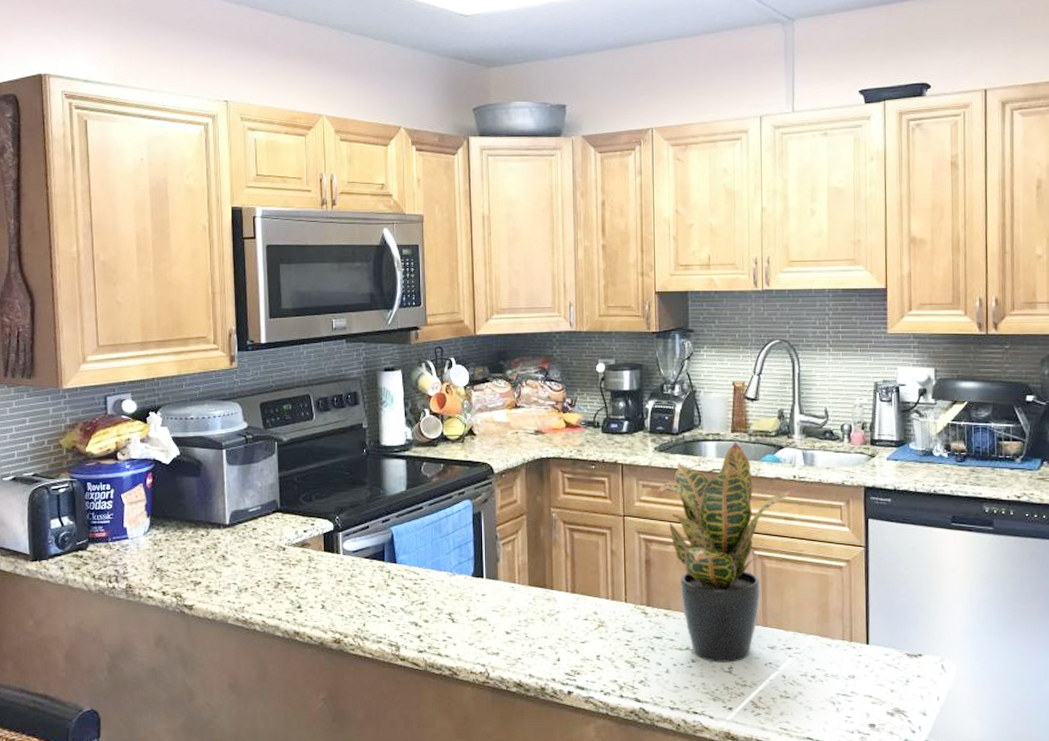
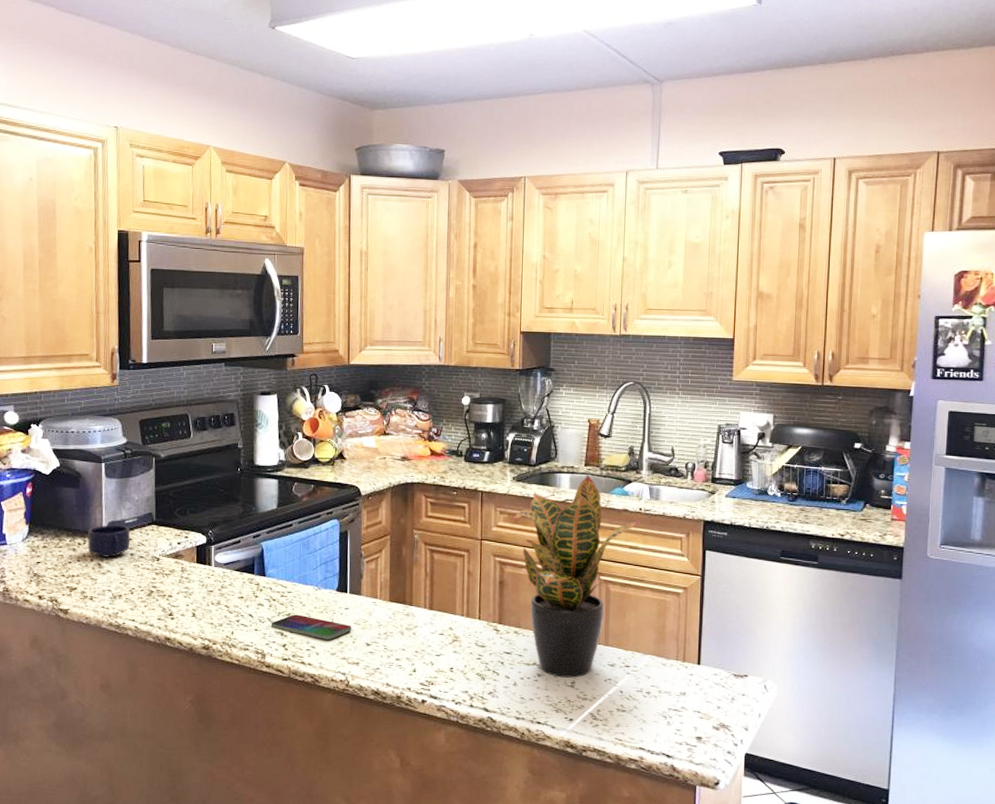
mug: none [211,514,254,549] -> present [88,525,130,557]
smartphone: none [405,603,490,629] -> present [271,614,352,640]

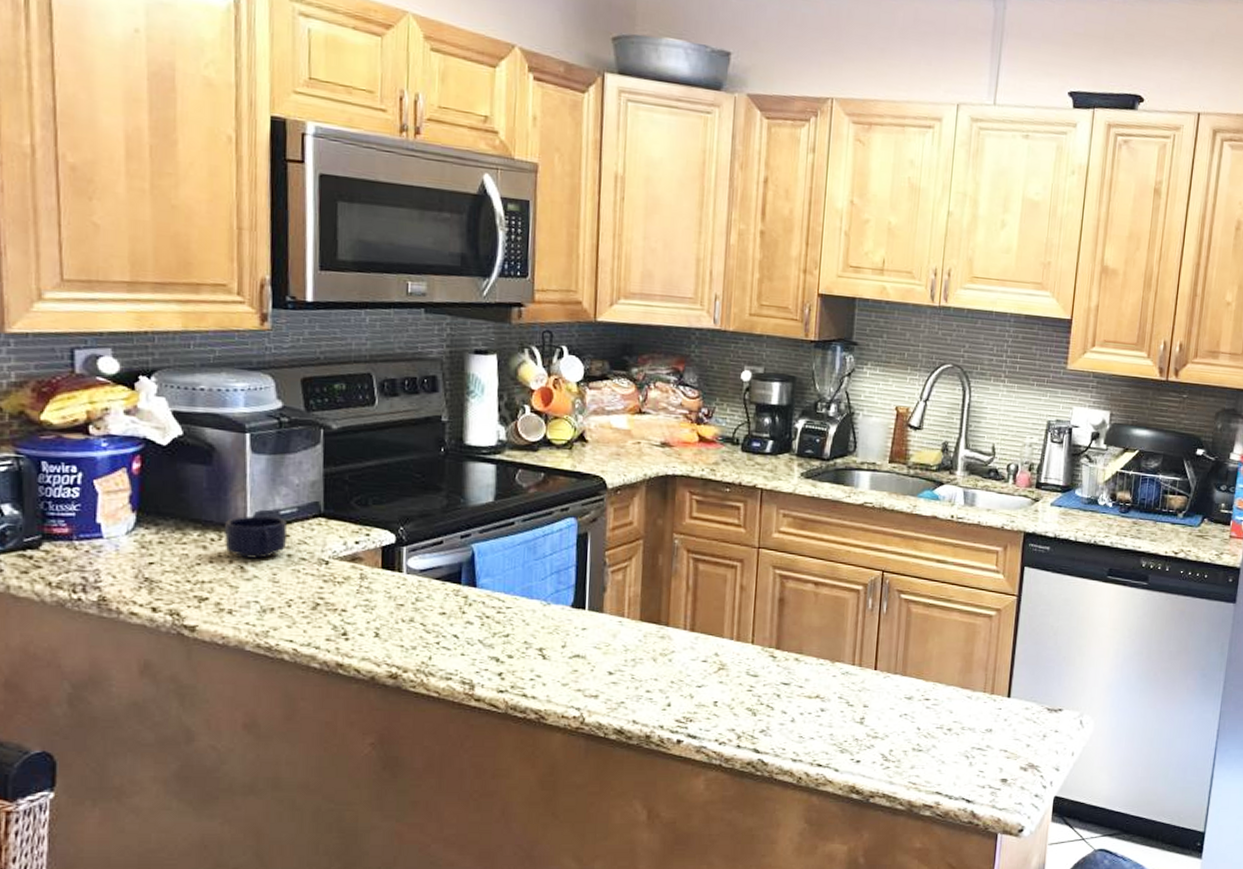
smartphone: present [271,614,352,640] -> none [483,635,590,667]
potted plant: present [510,475,640,678] -> none [796,473,951,713]

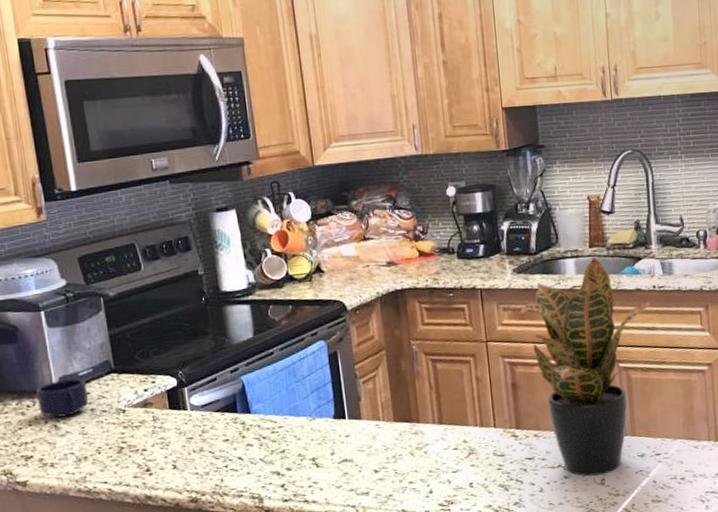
potted plant: none [796,473,951,713] -> present [516,257,655,477]

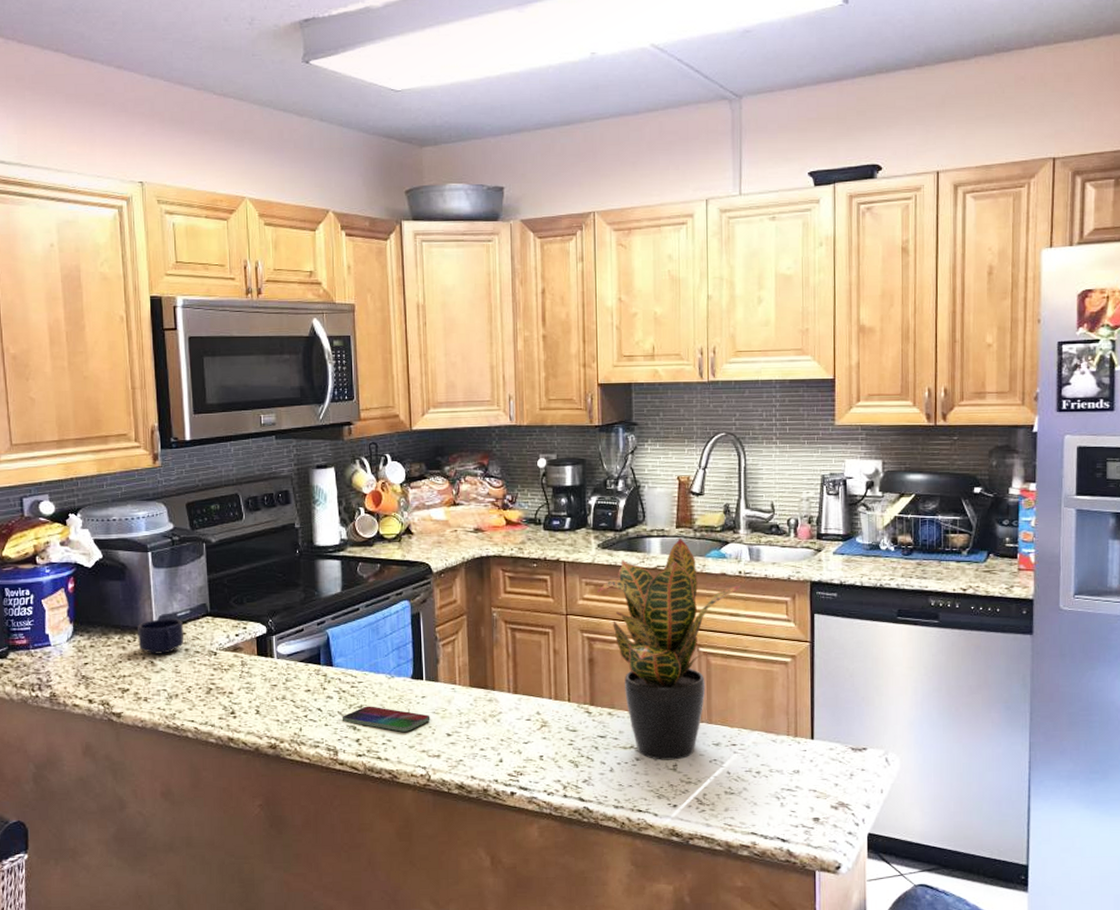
smartphone: none [265,449,356,473] -> present [343,706,430,732]

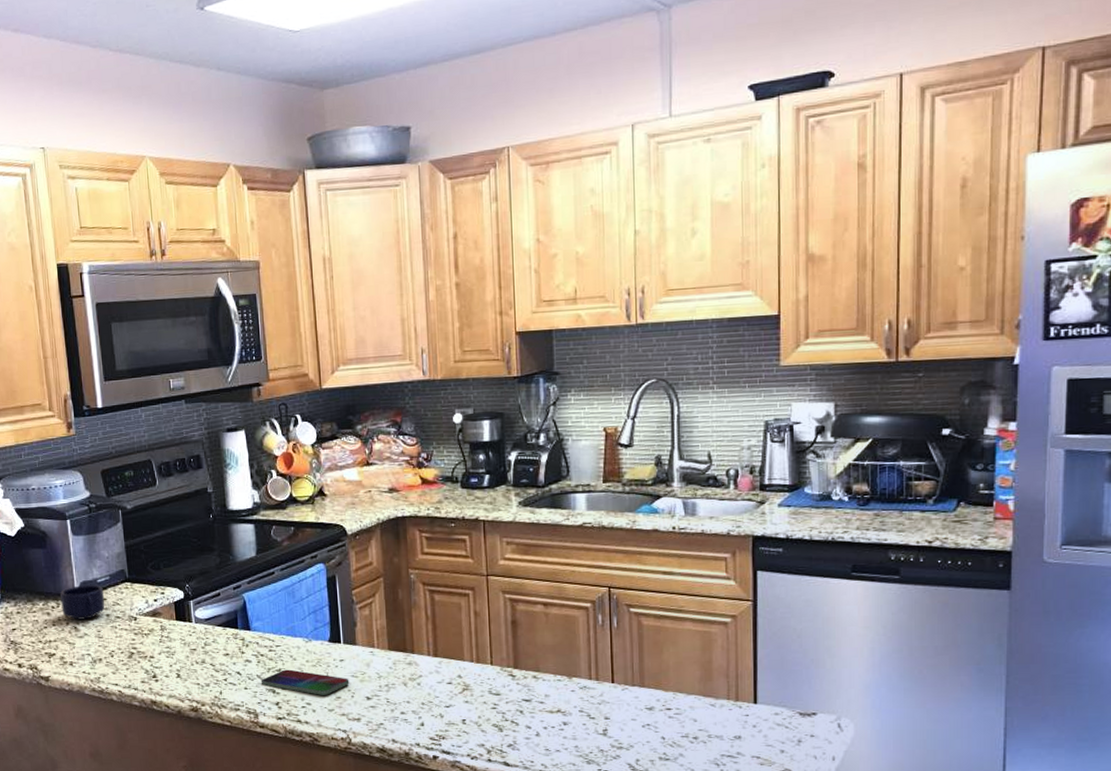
potted plant: present [597,537,740,760] -> none [519,492,674,725]

